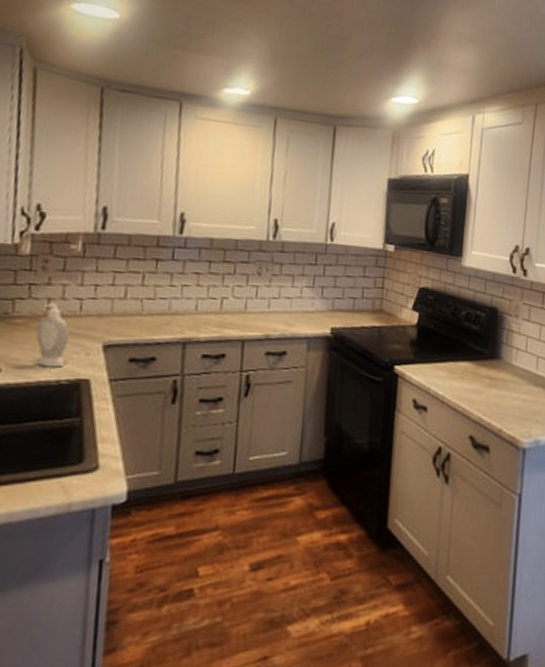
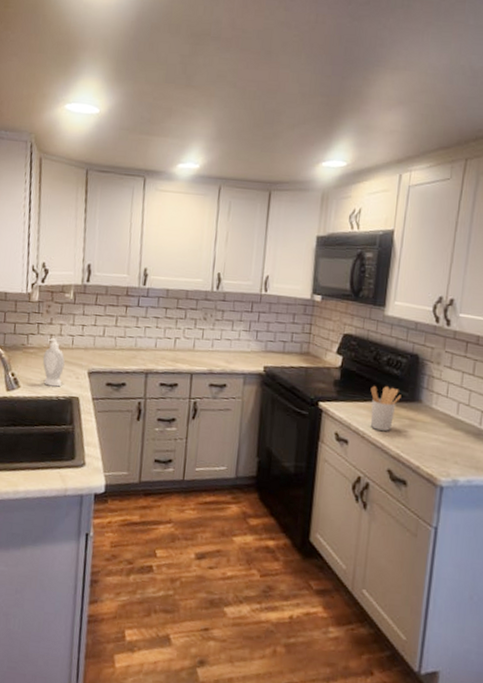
utensil holder: none [449,343,481,393] -> present [370,385,401,431]

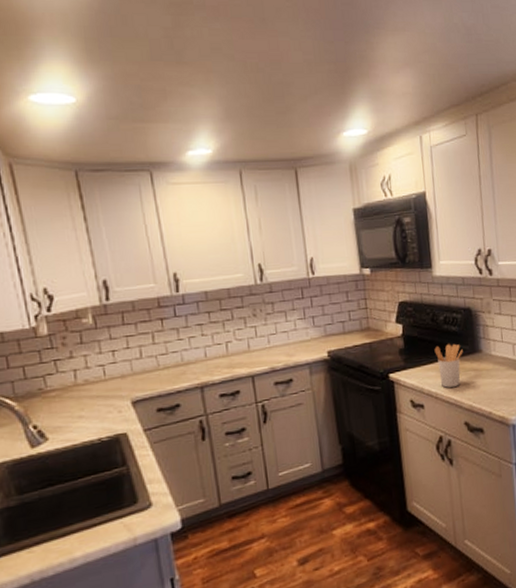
soap bottle: present [43,337,65,387] -> none [70,372,103,430]

